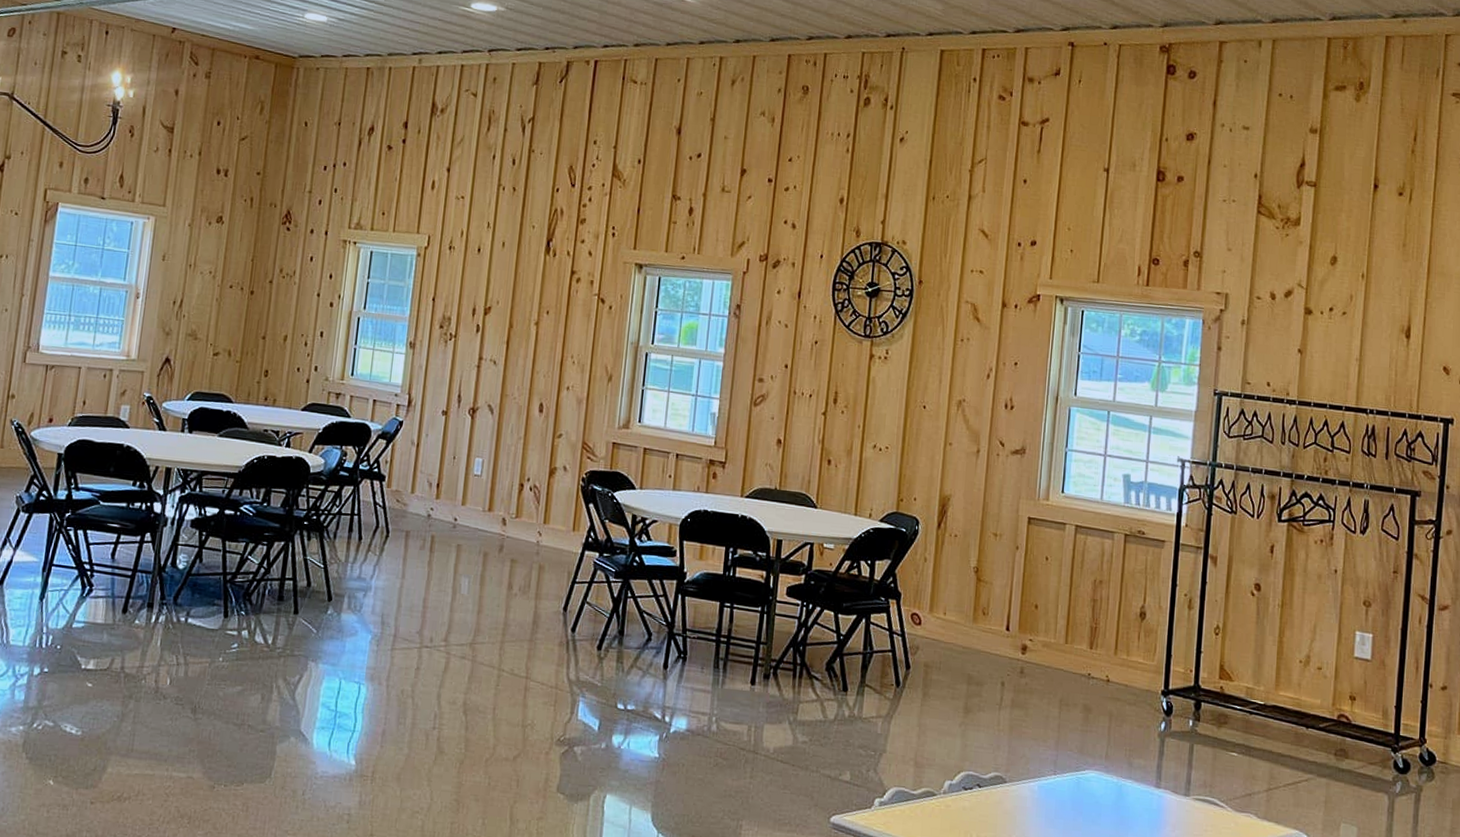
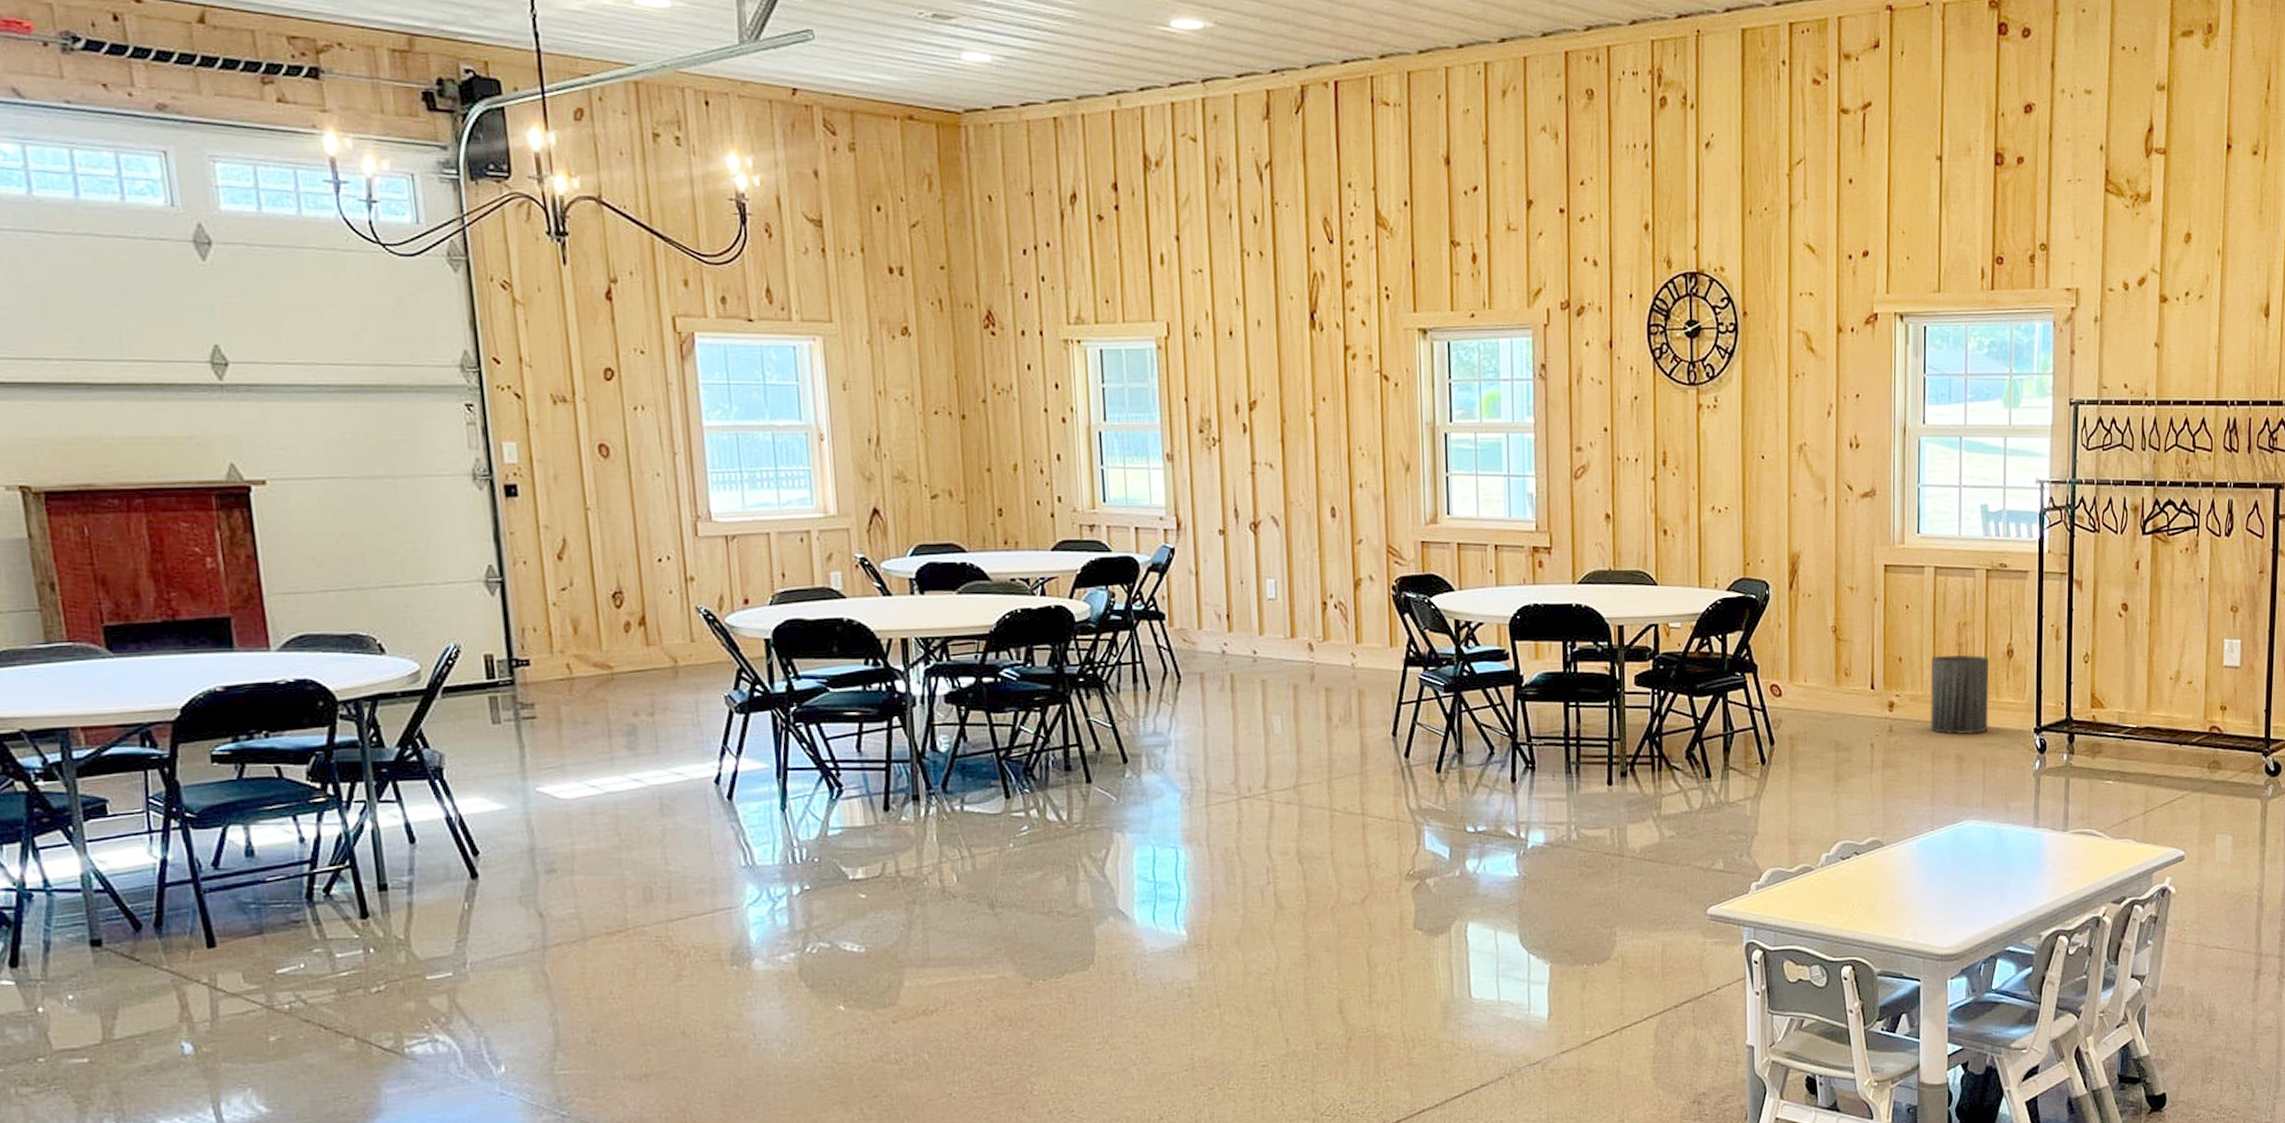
trash can: none [1061,607,1121,688] -> present [1930,654,1990,735]

